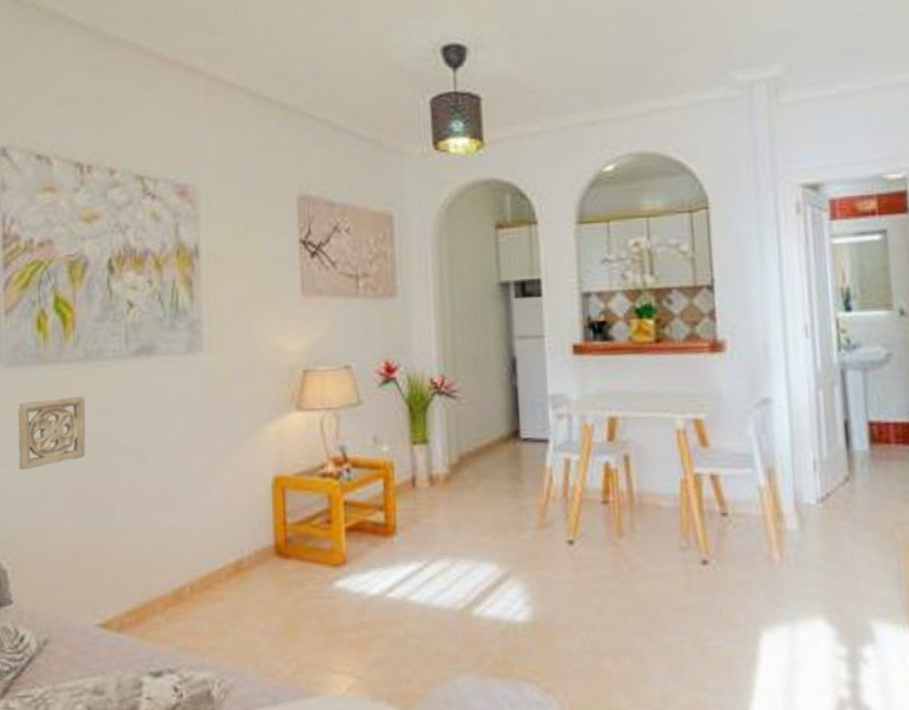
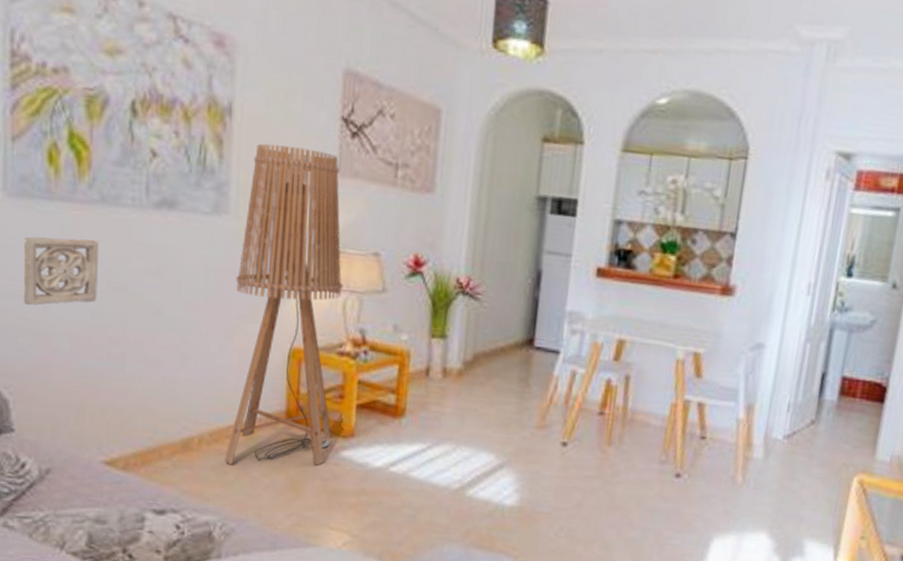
floor lamp: none [214,275,324,612] -> present [224,143,343,466]

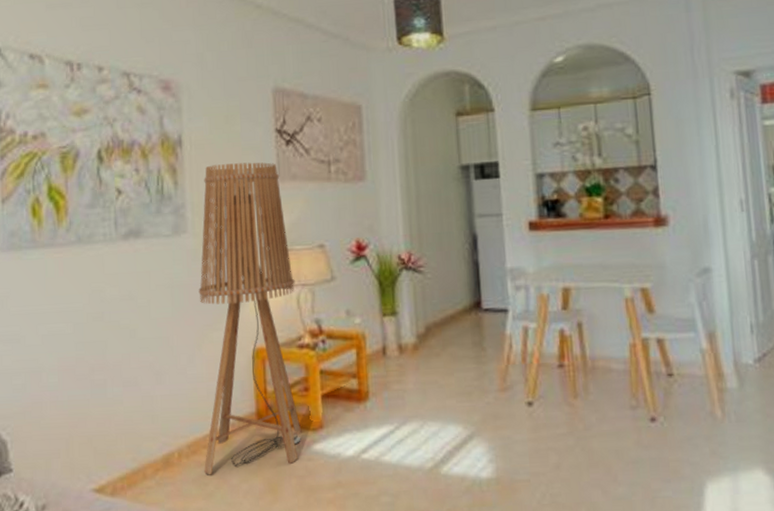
wall ornament: present [23,236,98,305] -> none [14,277,79,347]

